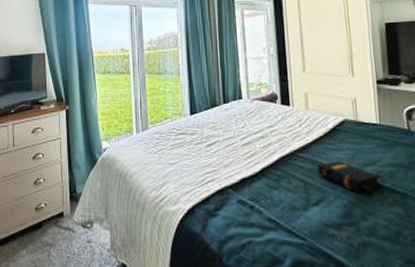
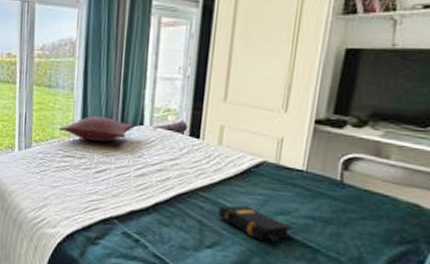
pillow: none [171,95,236,117] -> present [59,116,136,142]

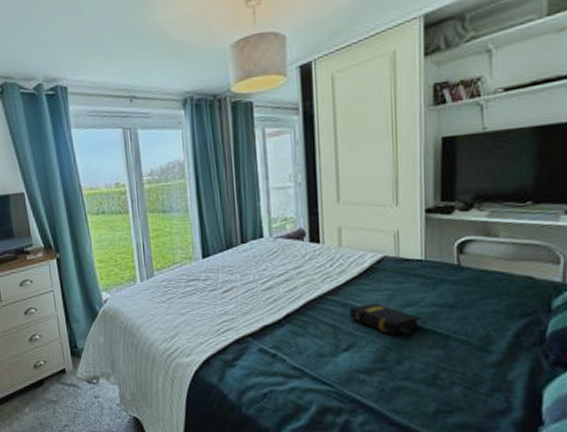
pillow: present [59,116,136,142] -> none [179,234,256,261]

